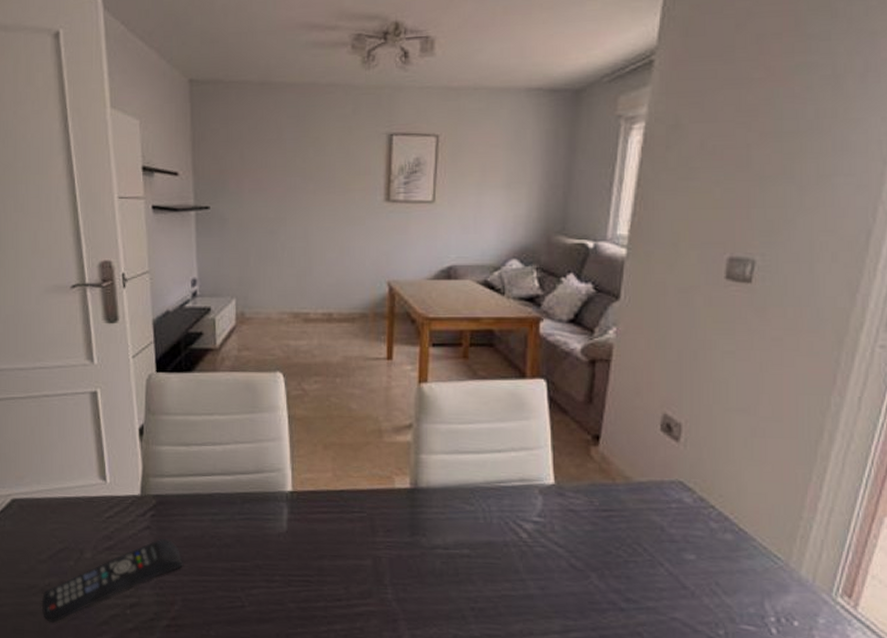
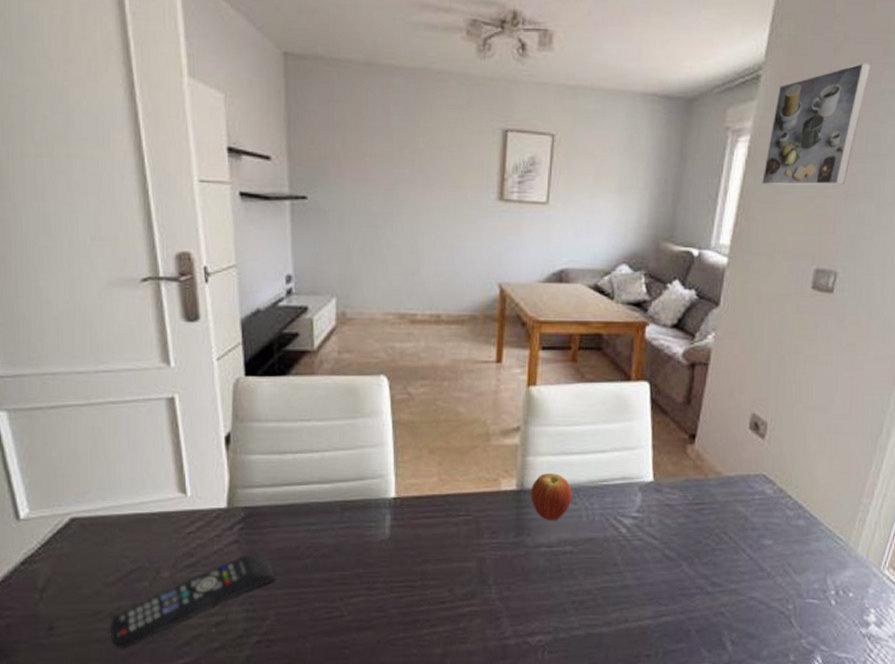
fruit: none [425,472,468,522] -> present [531,473,572,521]
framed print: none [661,37,781,172] -> present [762,63,871,186]

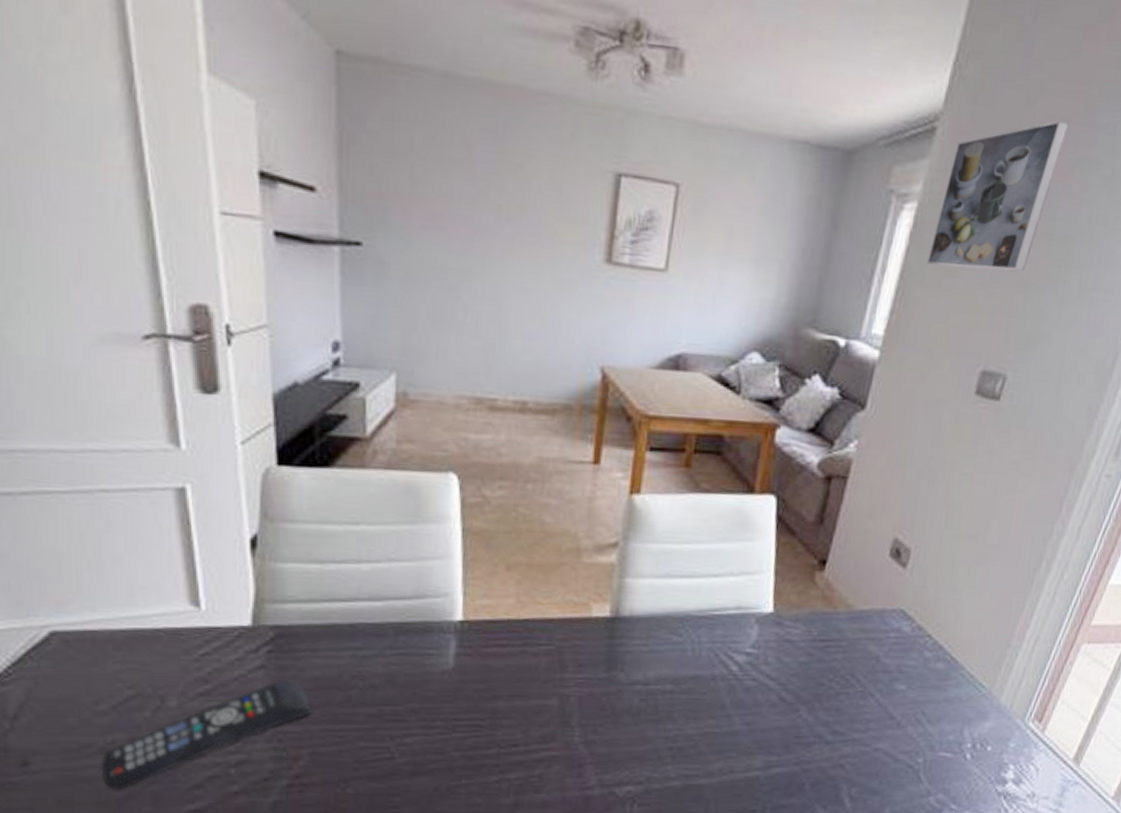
fruit: present [531,473,572,521] -> none [627,598,677,655]

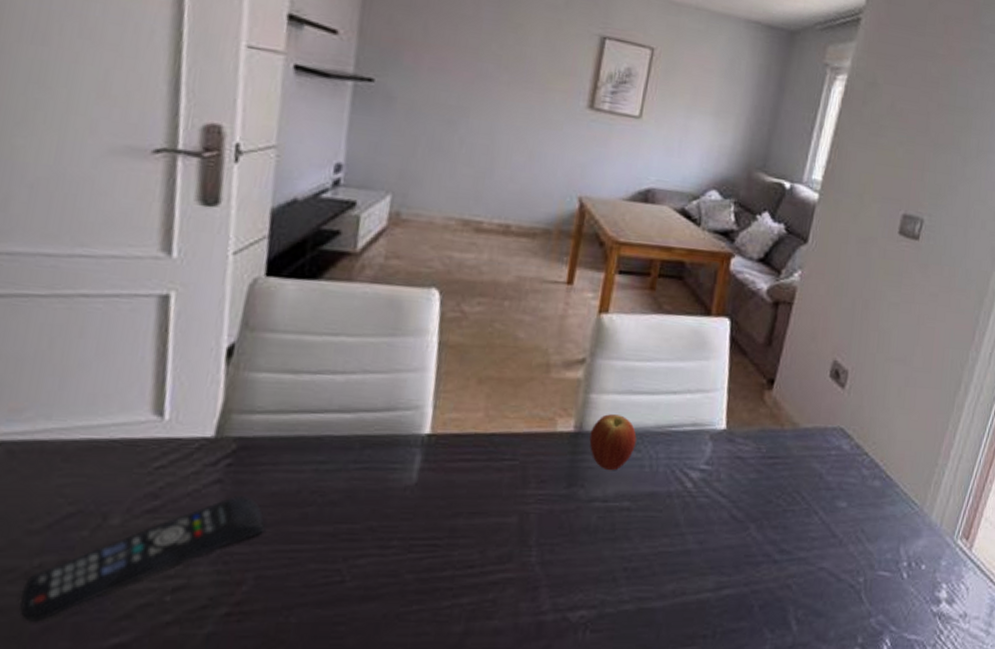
fruit: none [627,598,677,655] -> present [589,414,637,471]
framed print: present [927,121,1069,271] -> none [856,20,962,134]

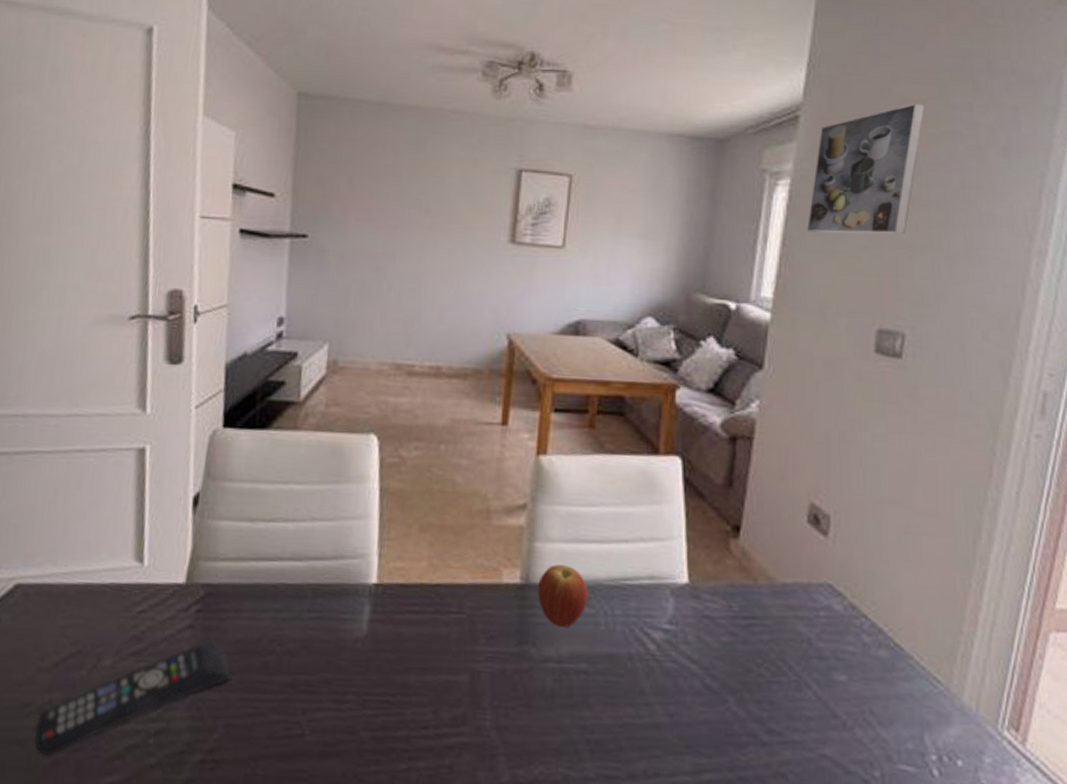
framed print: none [856,20,962,134] -> present [807,103,925,234]

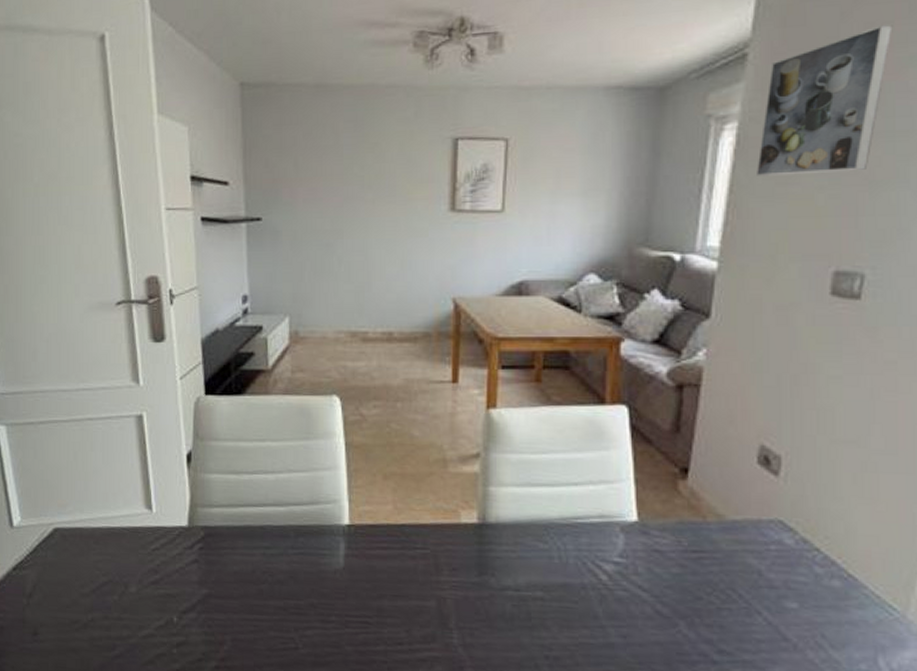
remote control: present [34,641,232,757] -> none [84,573,234,662]
fruit: present [537,564,588,628] -> none [494,506,541,561]

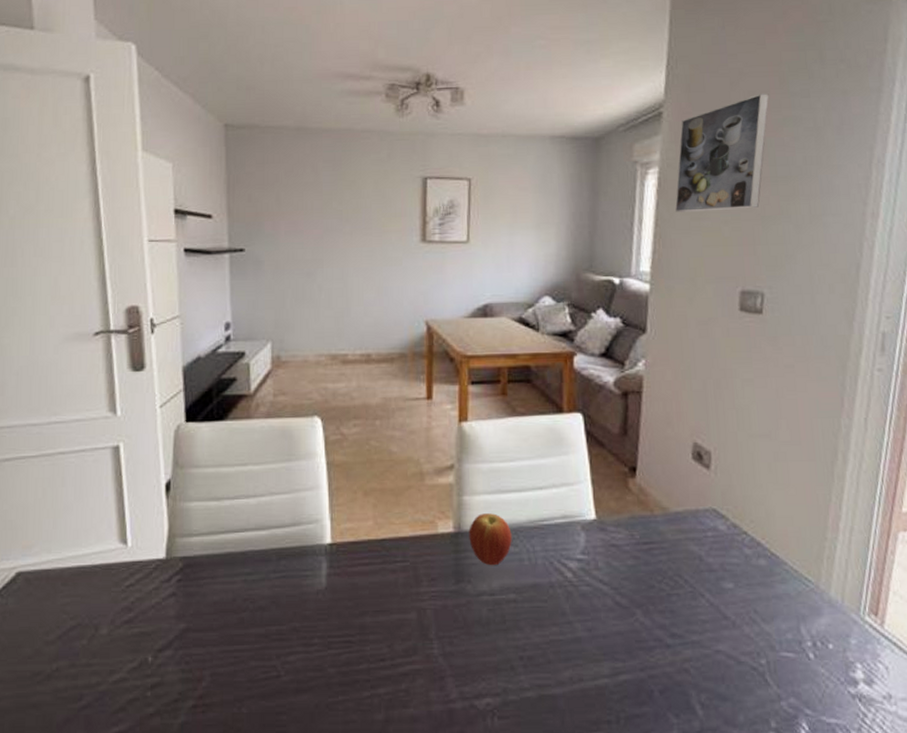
fruit: none [494,506,541,561] -> present [469,513,512,566]

